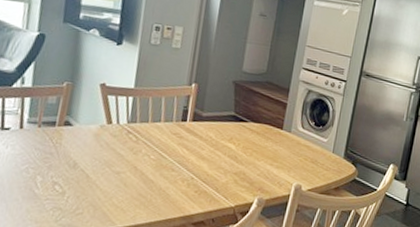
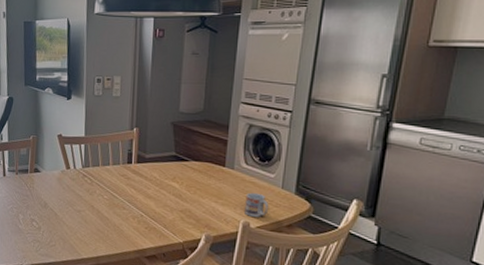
cup: none [297,156,321,180] -> present [245,192,269,217]

